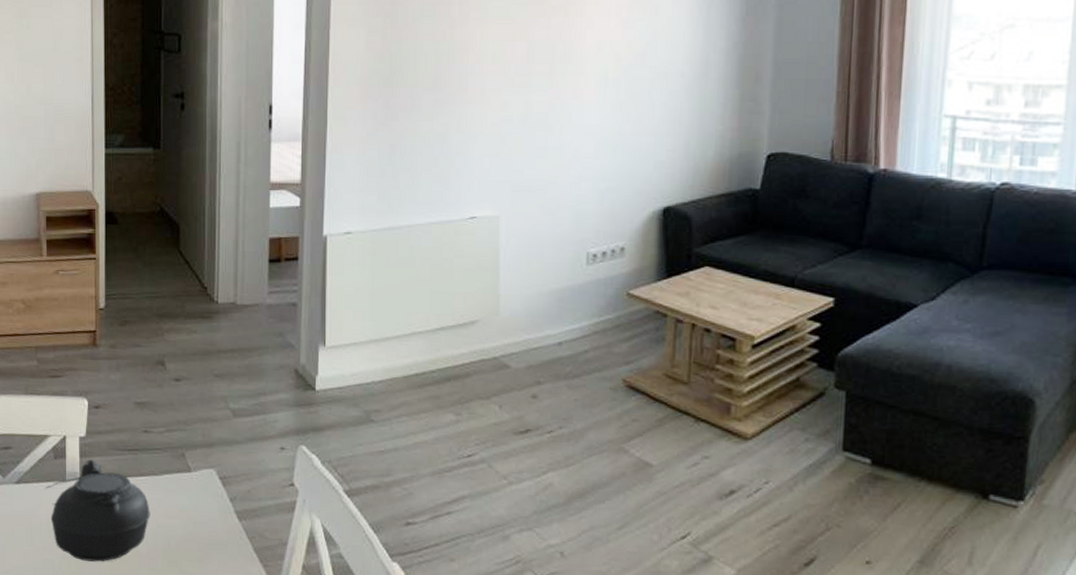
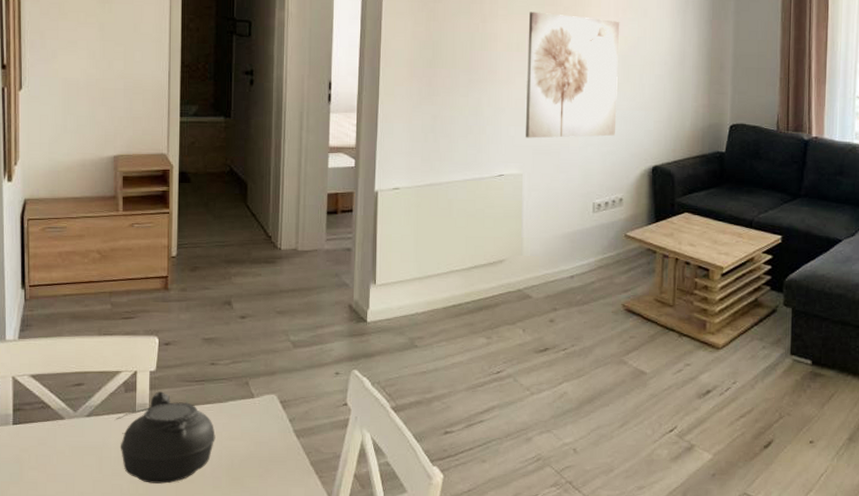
wall art: none [503,13,624,172] -> present [526,11,620,138]

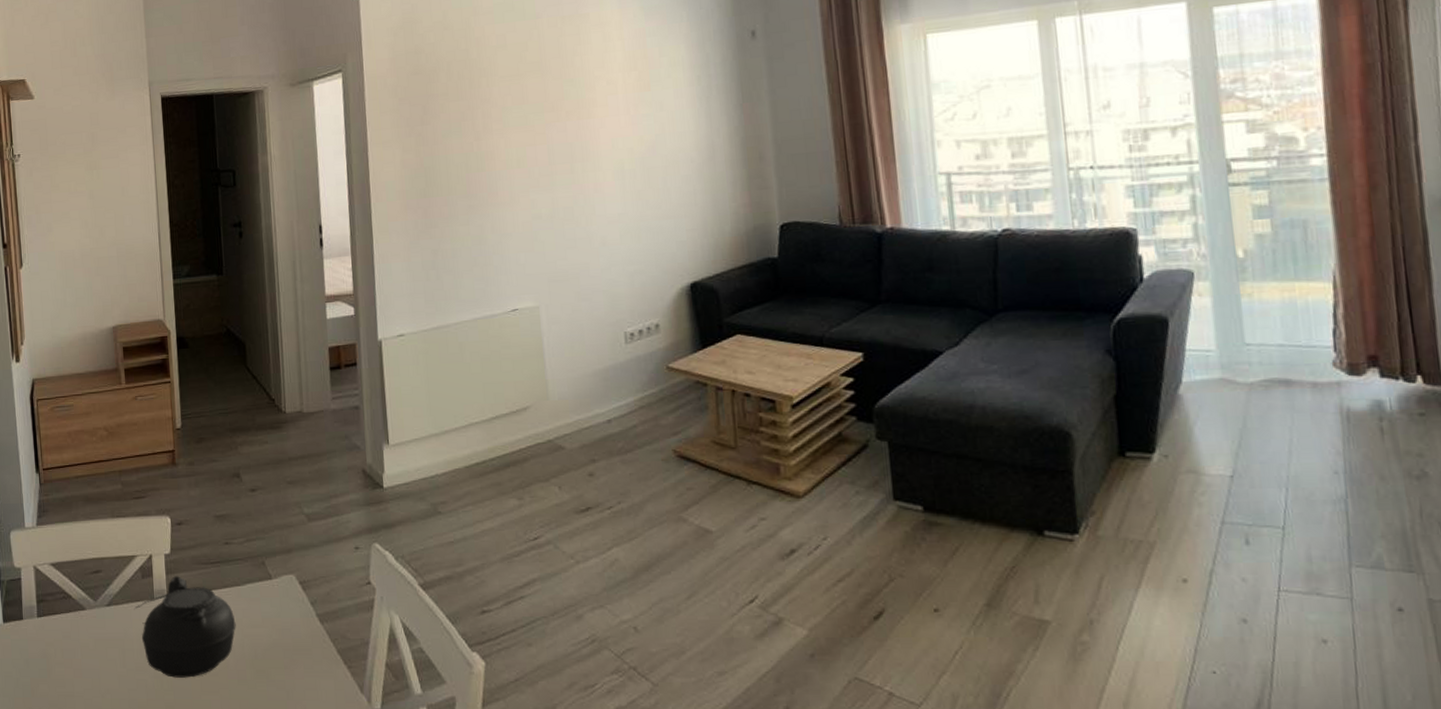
wall art: present [526,11,620,138] -> none [527,119,642,265]

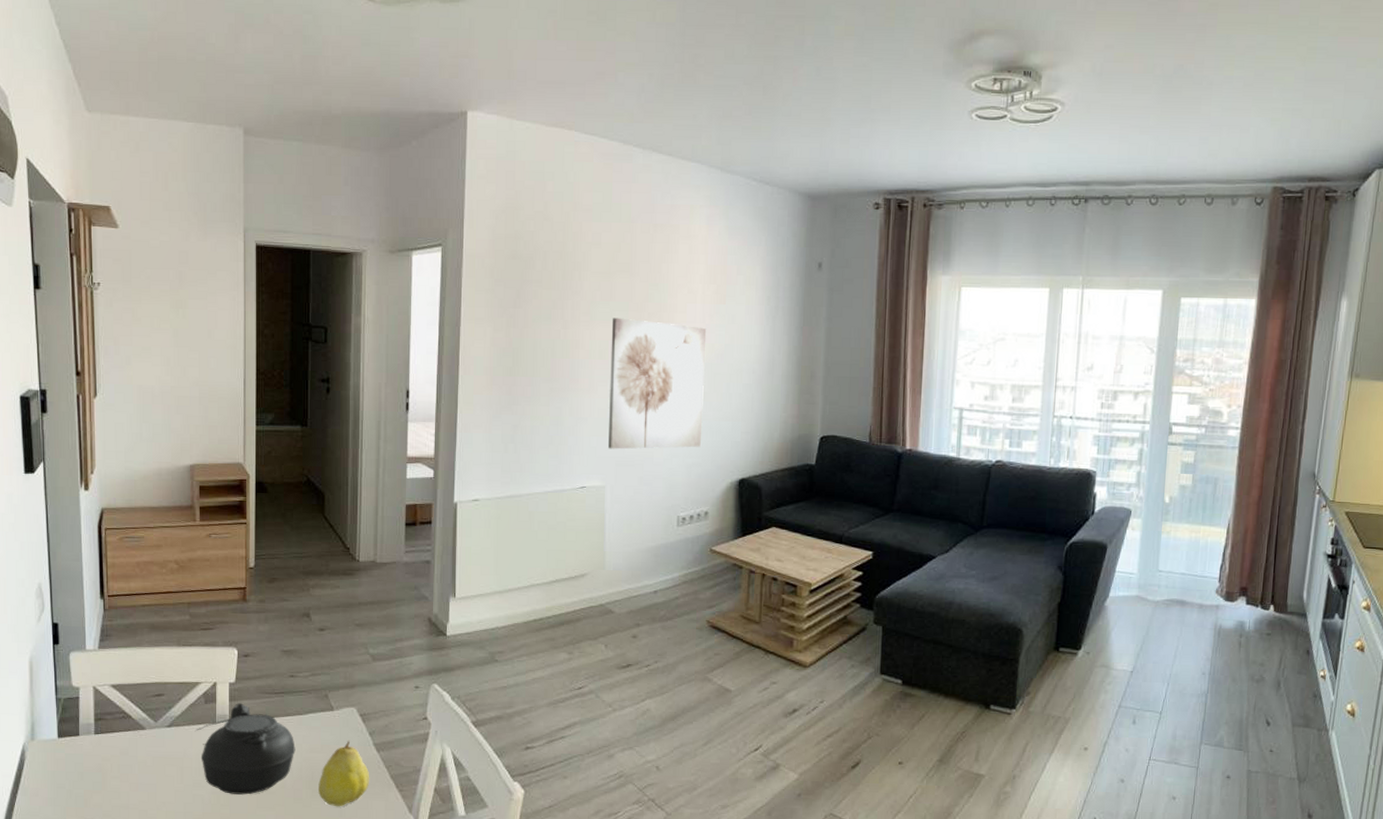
fruit: none [262,611,316,687] -> present [318,740,370,806]
wall art: none [527,119,642,265] -> present [608,317,707,449]

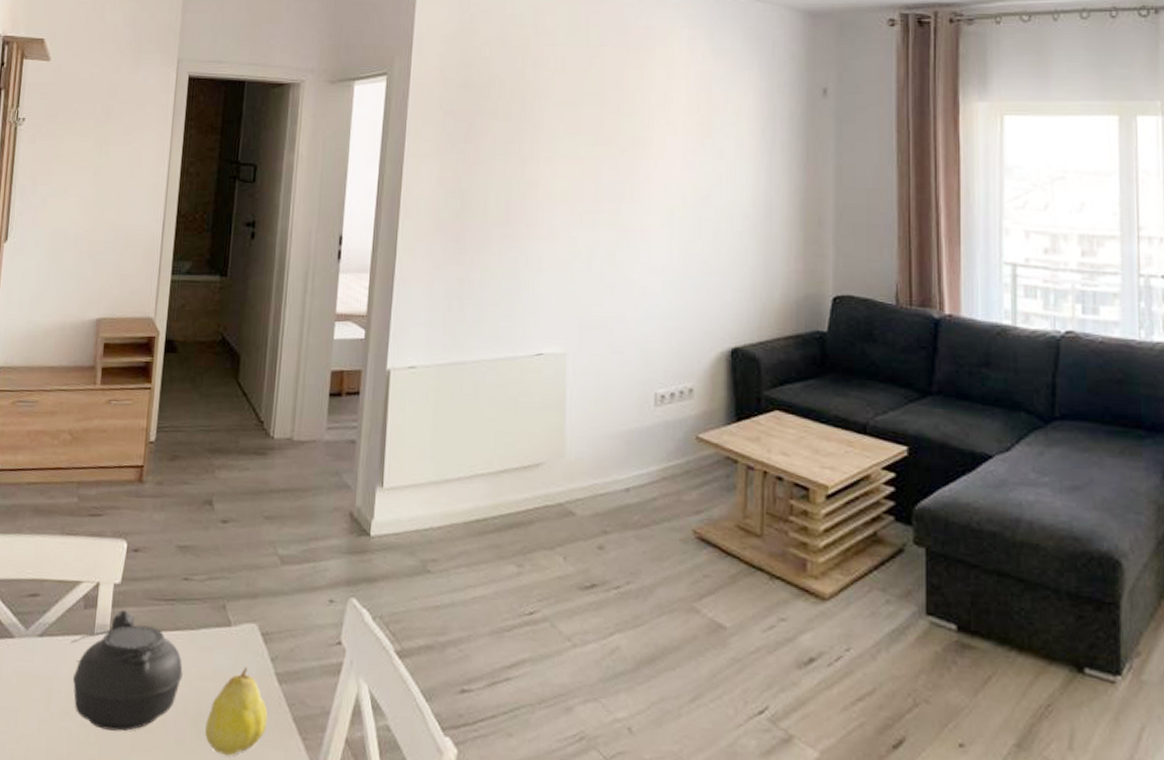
wall art: present [608,317,707,449] -> none [571,153,689,309]

